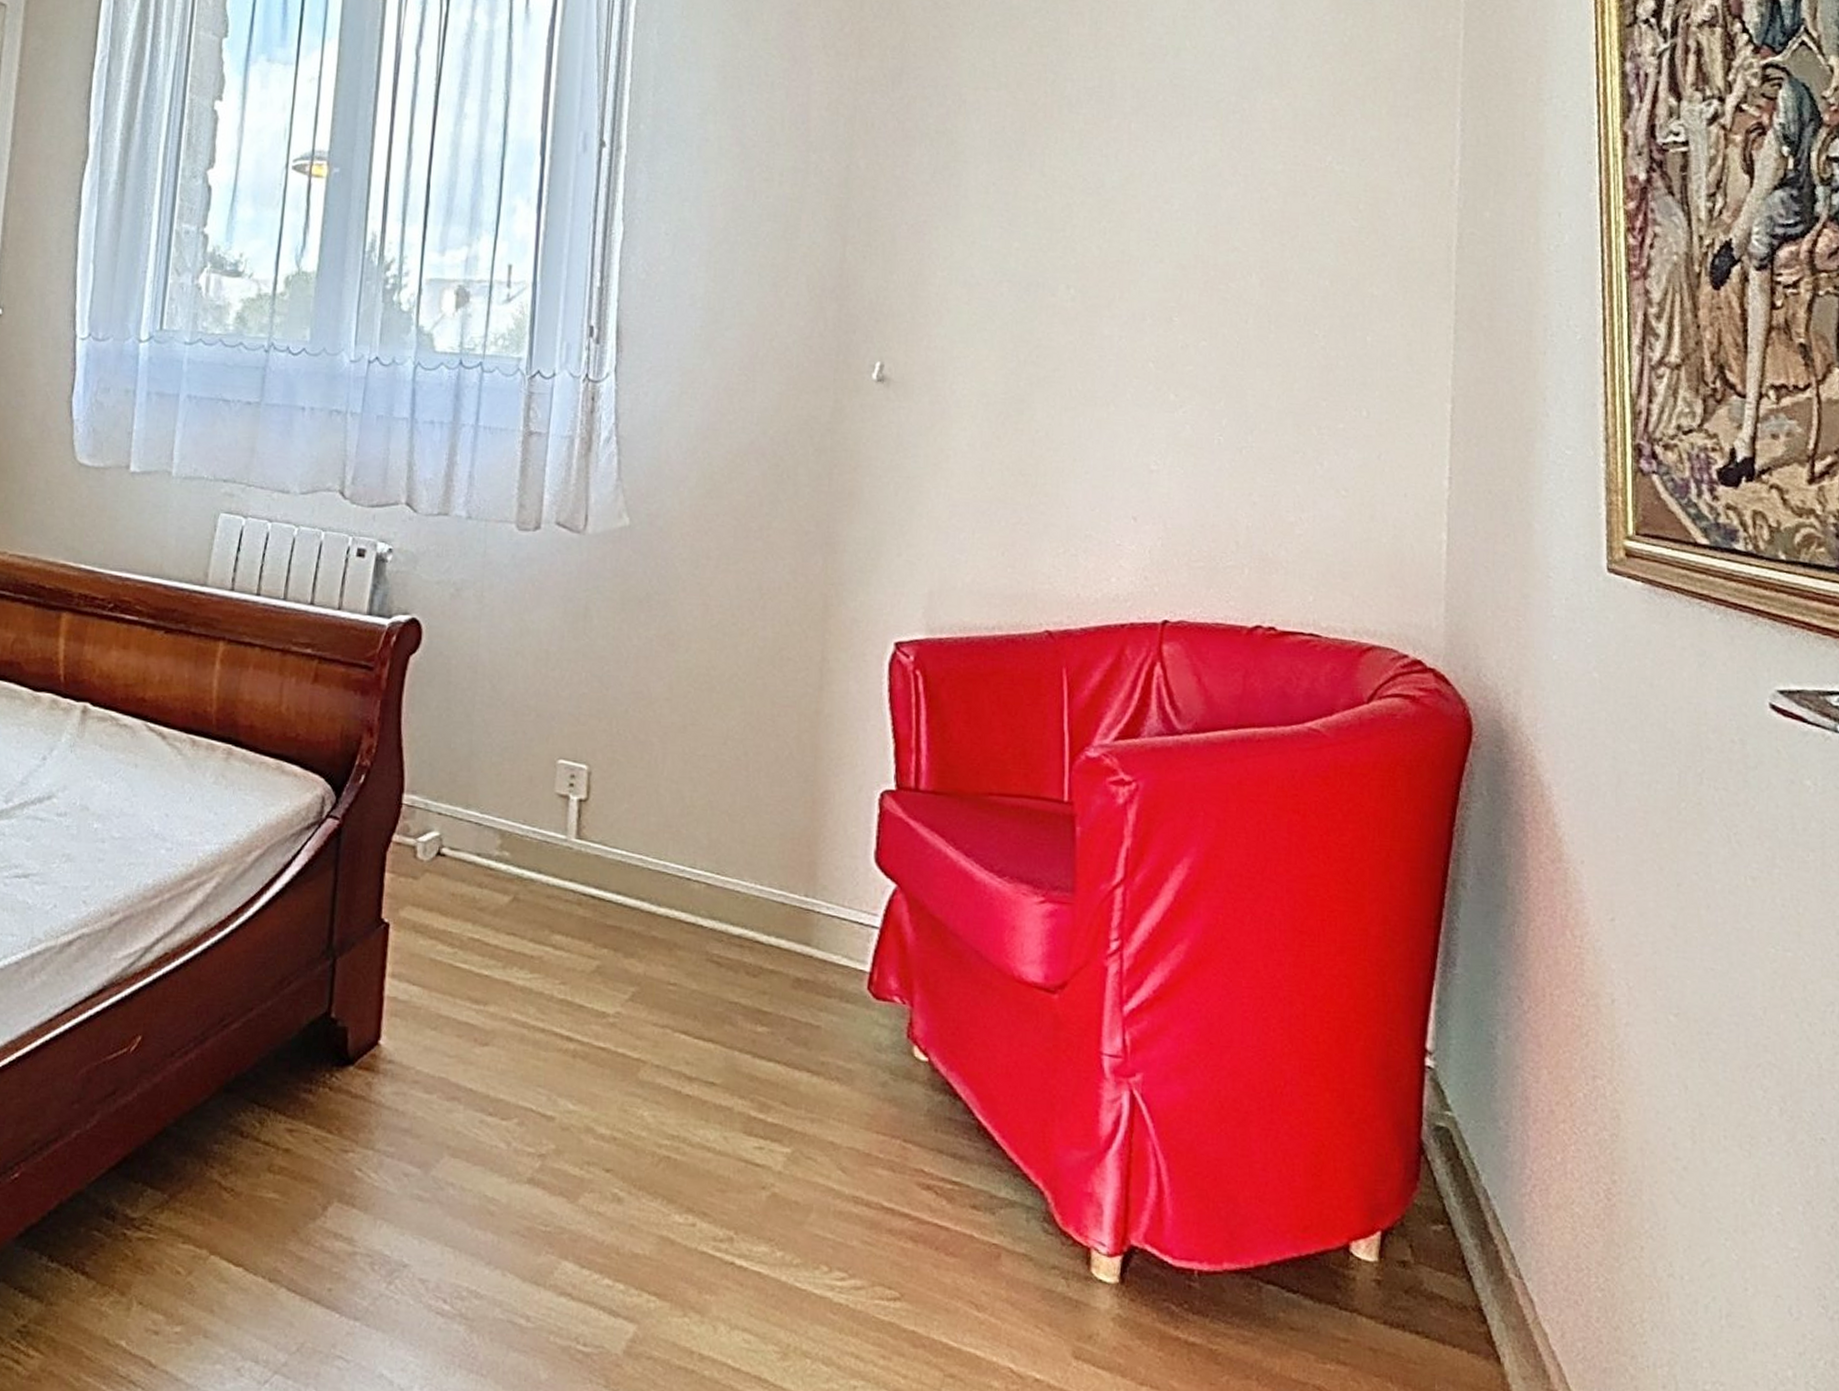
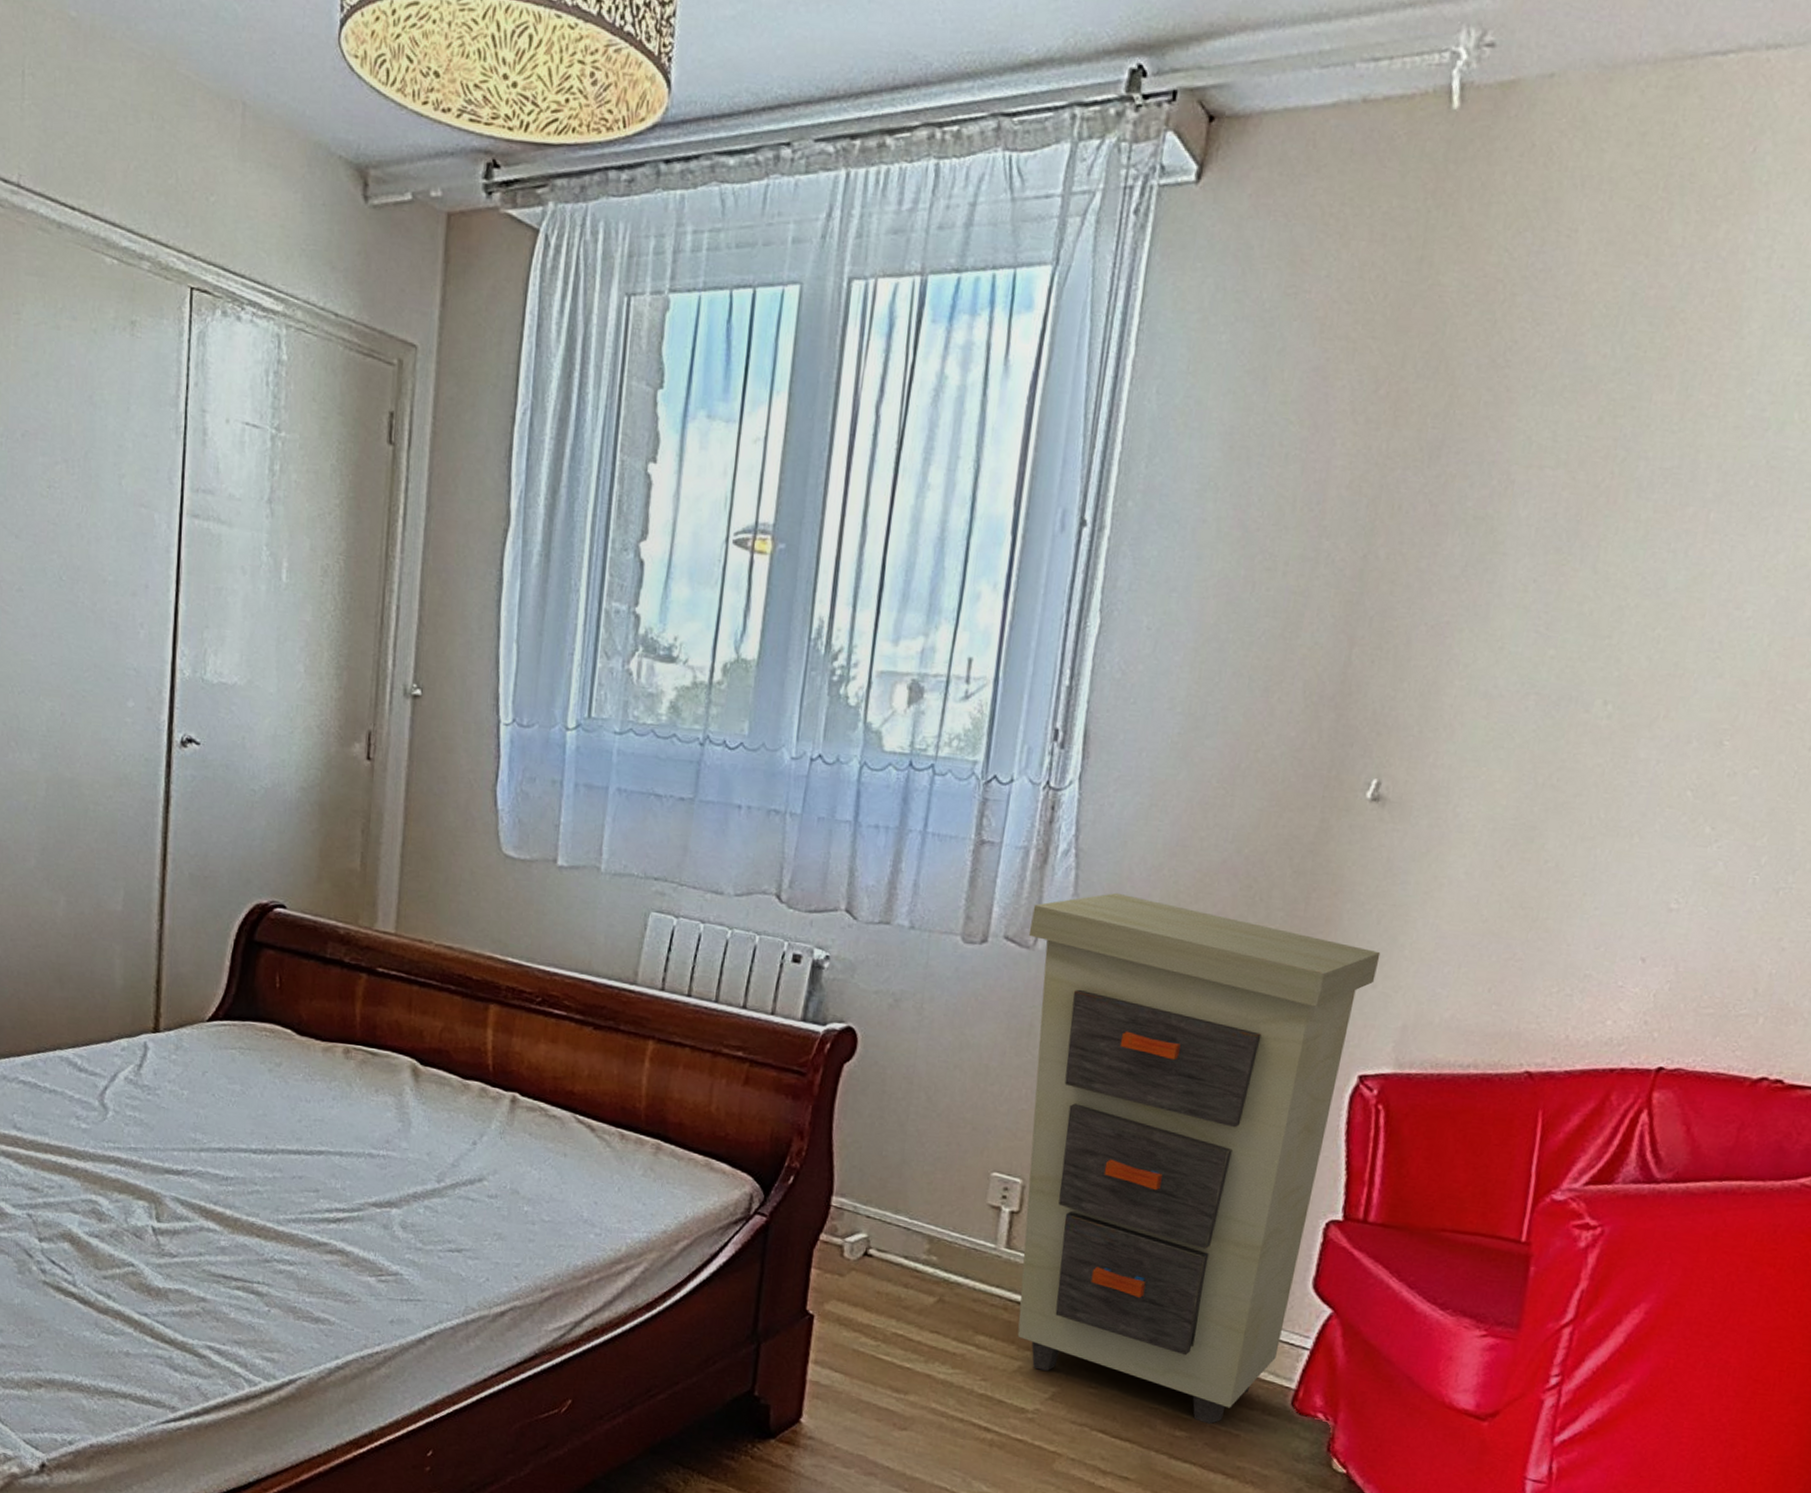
cabinet: none [578,476,901,1017] -> present [1017,892,1381,1425]

